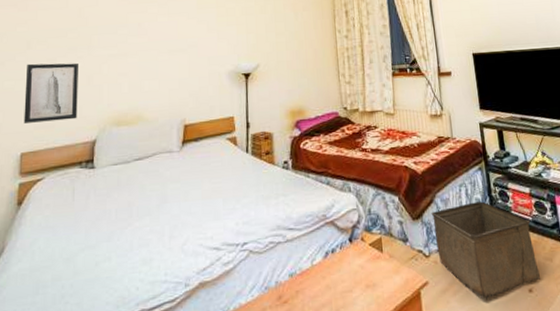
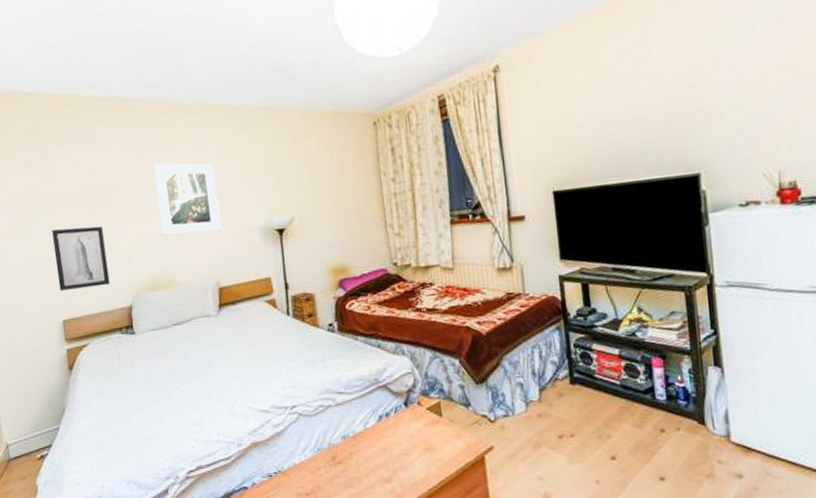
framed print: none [135,10,193,75] -> present [153,163,222,236]
storage bin: present [431,201,540,300] -> none [497,364,626,466]

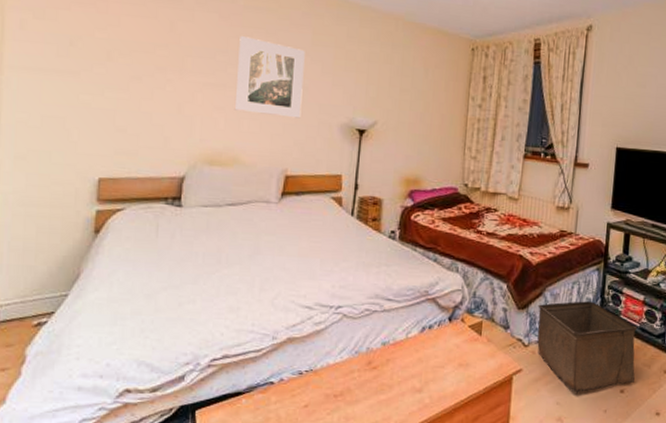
wall art: present [52,226,110,291] -> none [102,78,168,150]
storage bin: none [497,364,626,466] -> present [537,301,638,393]

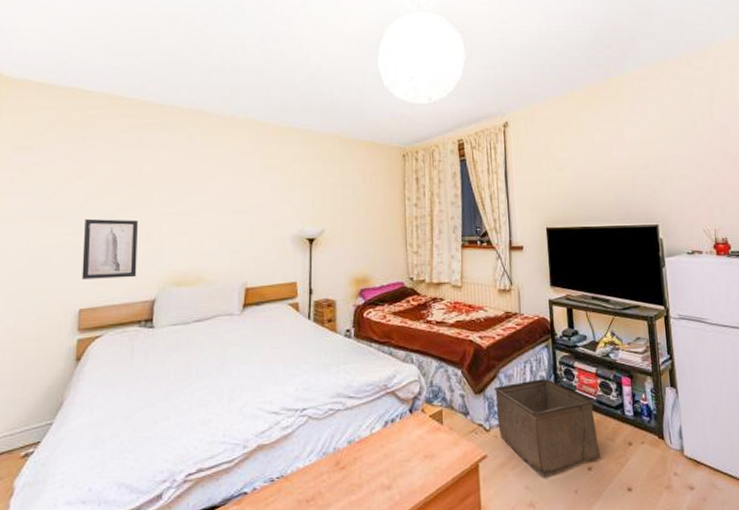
wall art: none [102,78,168,150] -> present [82,218,138,279]
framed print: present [234,36,305,119] -> none [196,168,256,235]

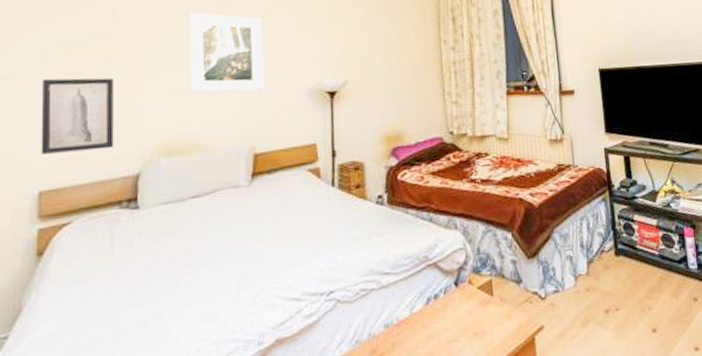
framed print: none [196,168,256,235] -> present [189,13,264,93]
storage bin: present [494,379,600,475] -> none [548,236,665,343]

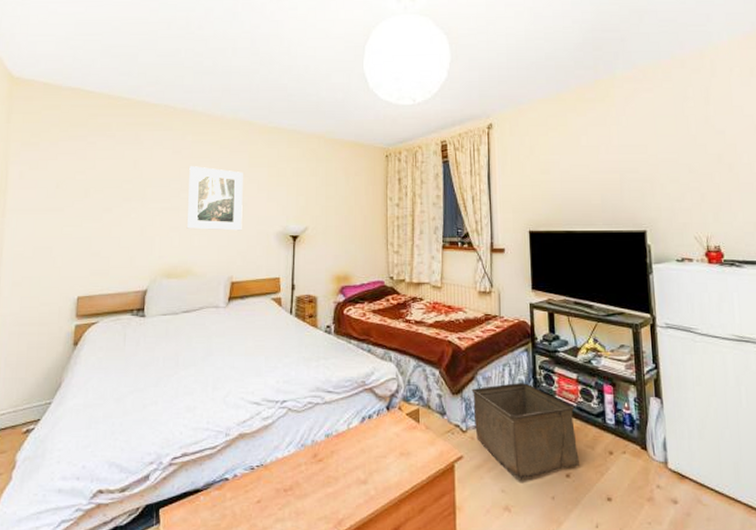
wall art: present [41,77,114,154] -> none [80,211,132,269]
storage bin: none [548,236,665,343] -> present [471,383,579,479]

